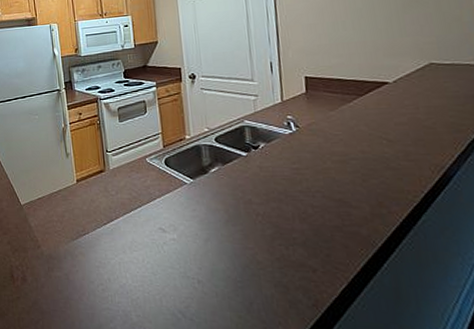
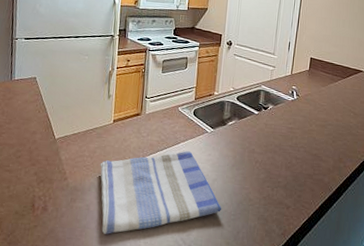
dish towel: none [71,208,224,306] -> present [100,151,222,234]

